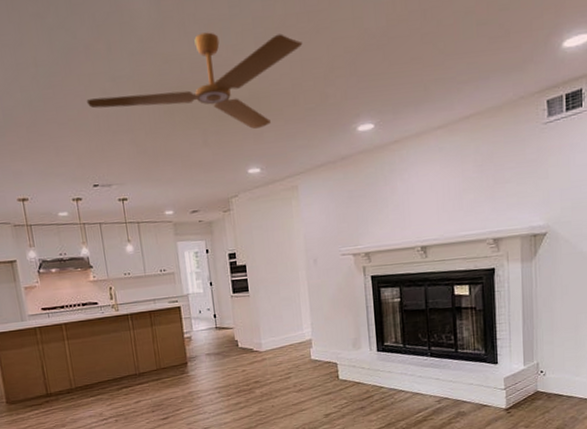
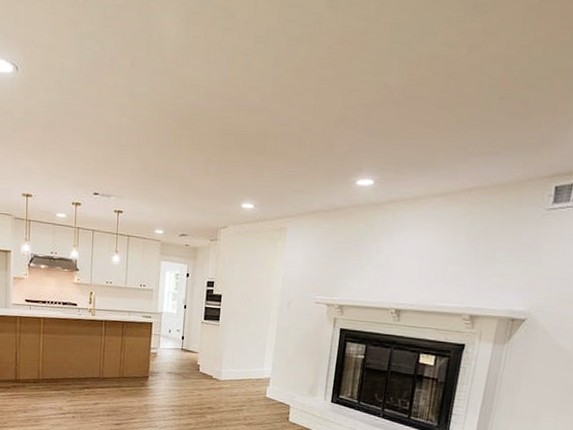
ceiling fan: present [86,32,303,129] -> none [102,63,320,165]

